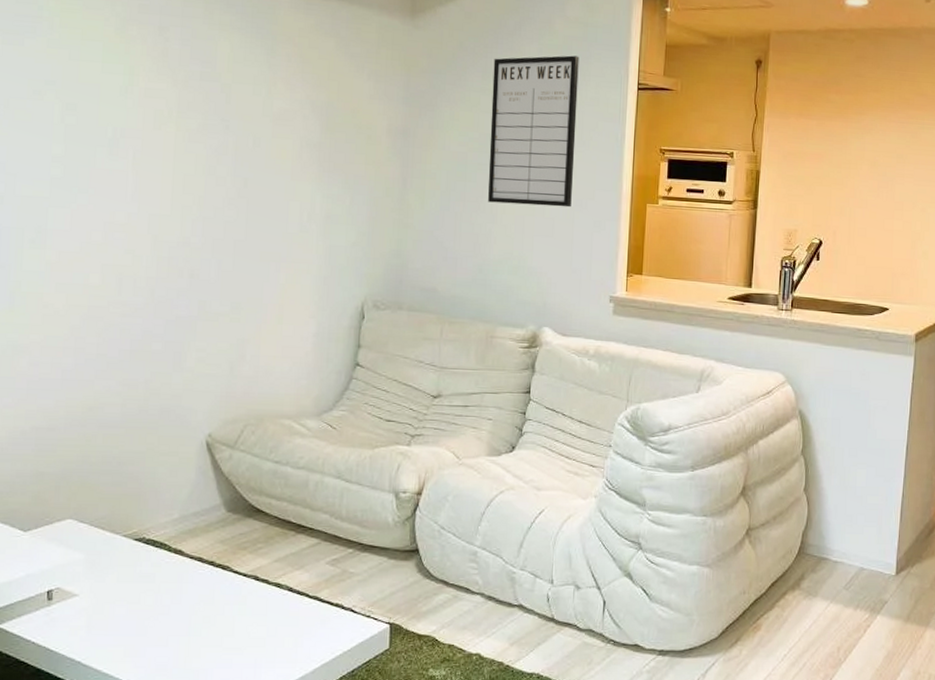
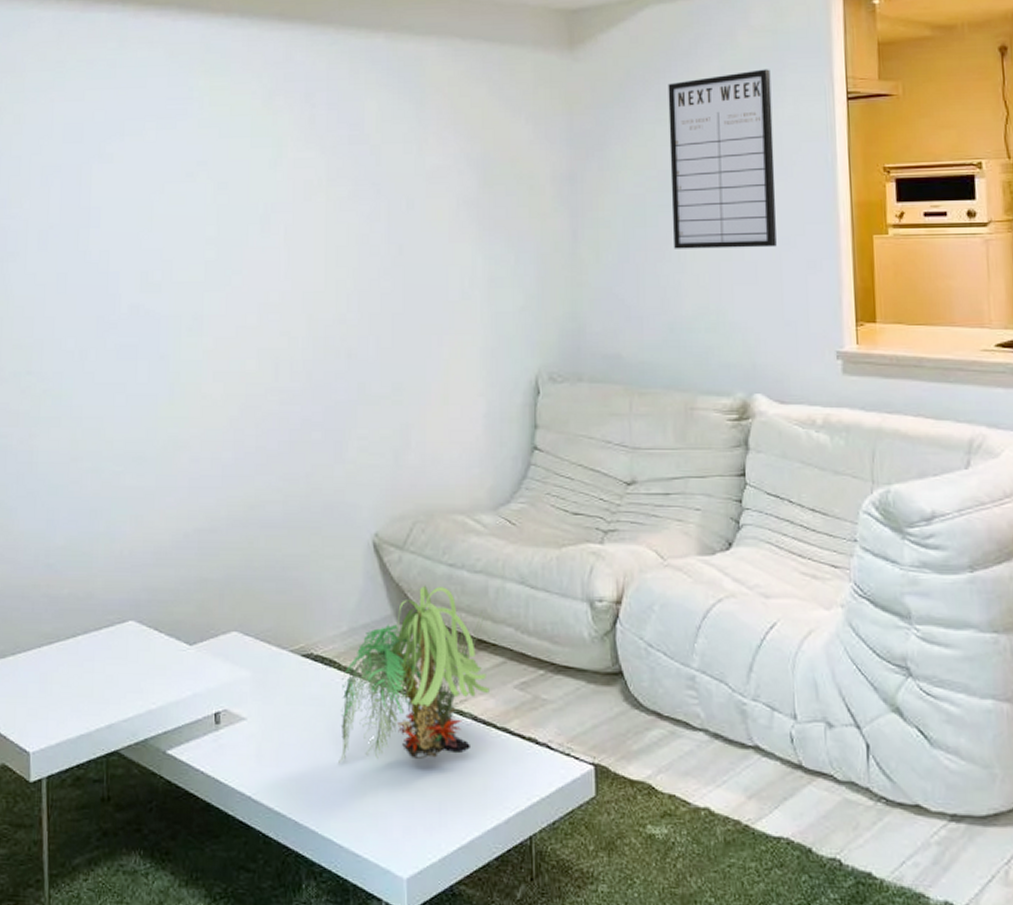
plant: none [165,478,305,630] -> present [338,585,490,763]

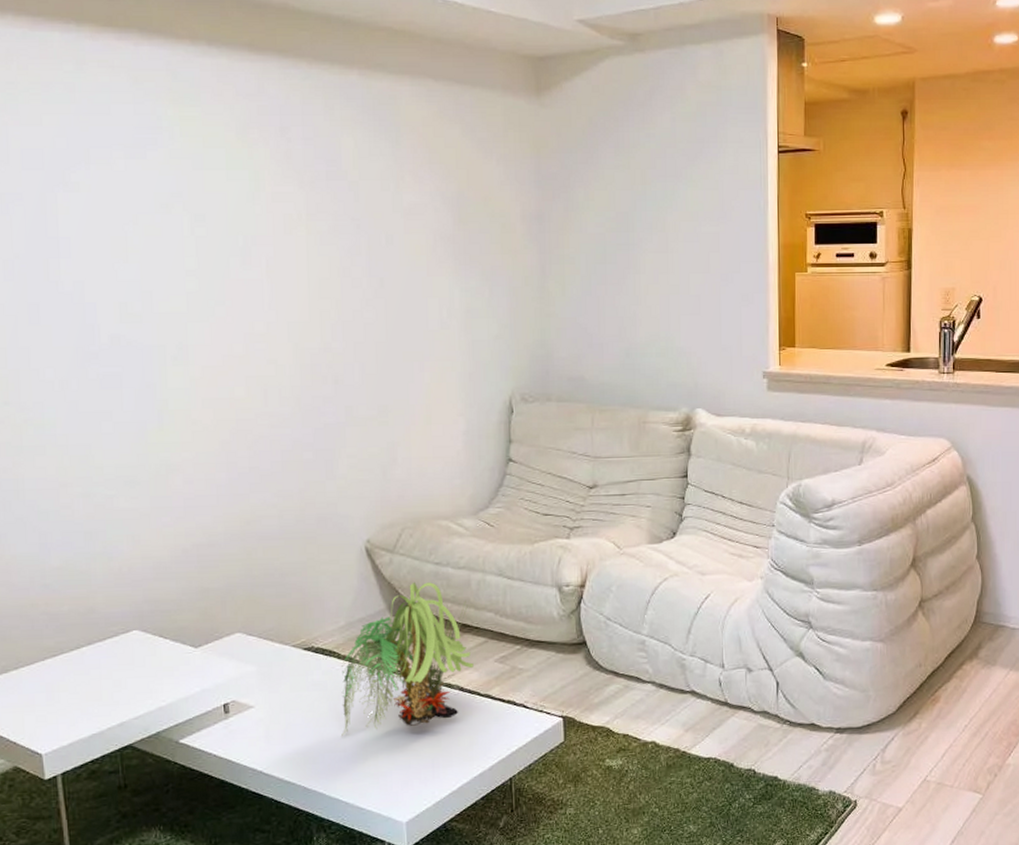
writing board: present [668,69,777,249] -> none [625,122,717,284]

